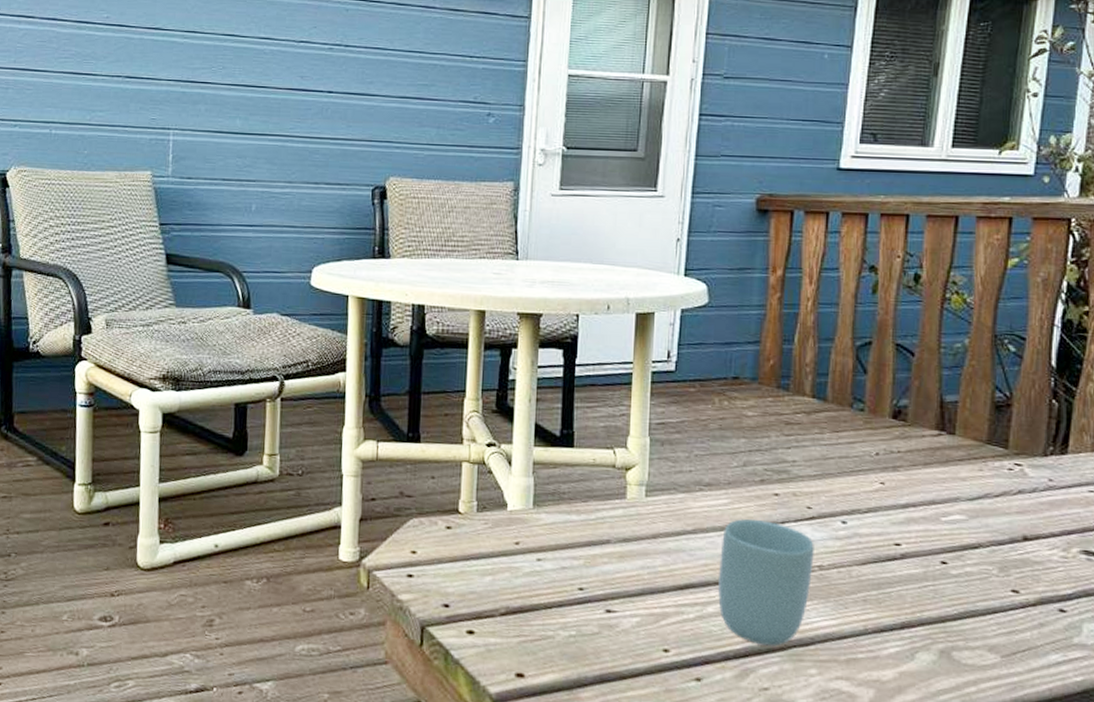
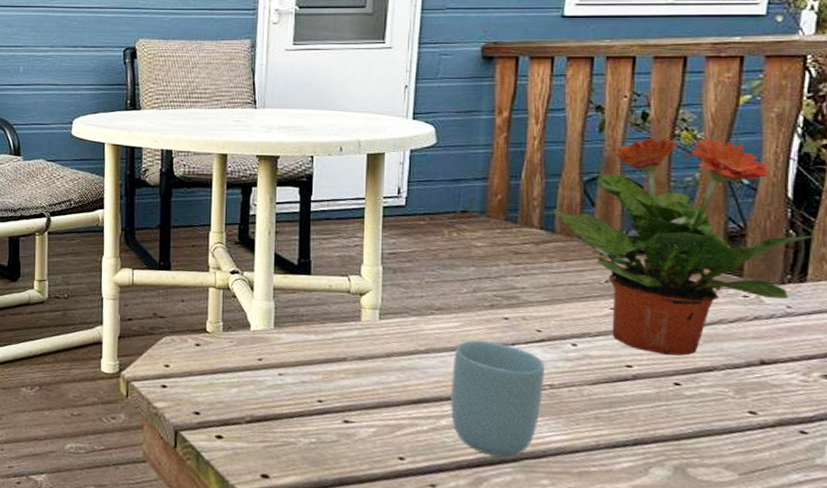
potted plant: none [825,299,1074,533] -> present [553,136,813,356]

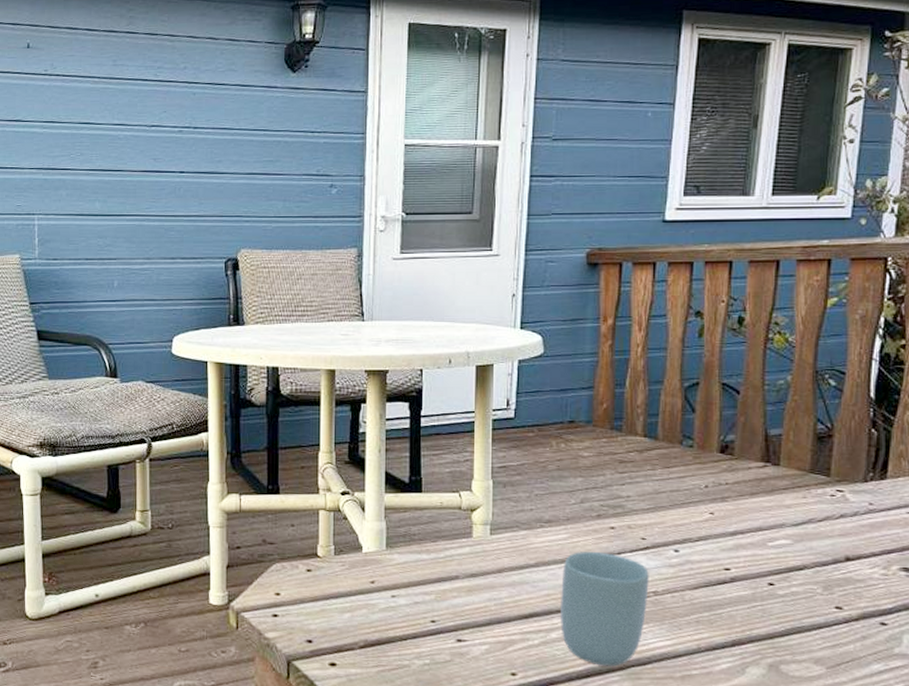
potted plant: present [553,136,813,356] -> none [656,340,893,556]

